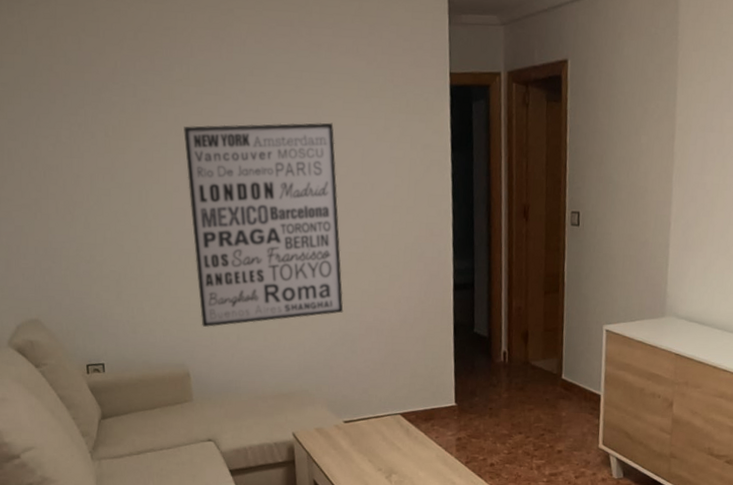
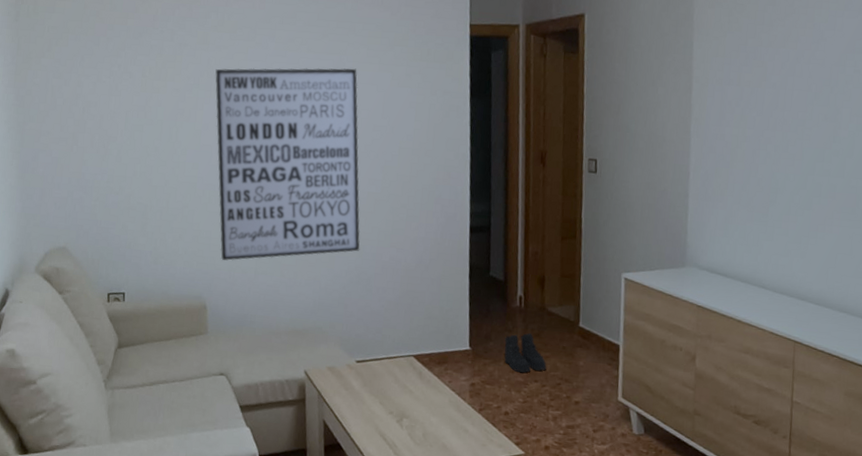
boots: none [489,387,531,425] -> present [504,332,547,373]

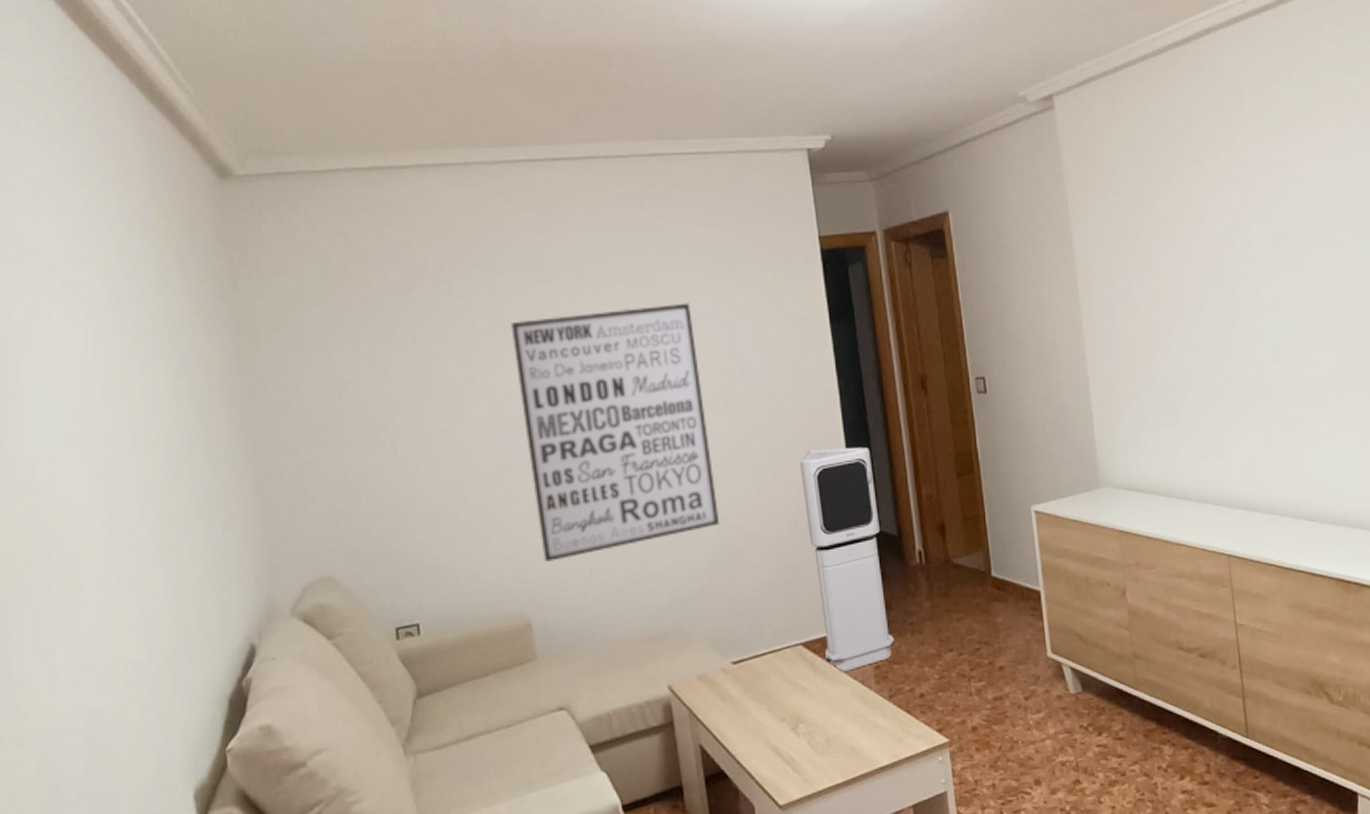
air purifier: none [430,200,490,384] -> present [799,447,895,673]
boots: present [504,332,547,373] -> none [908,593,961,643]

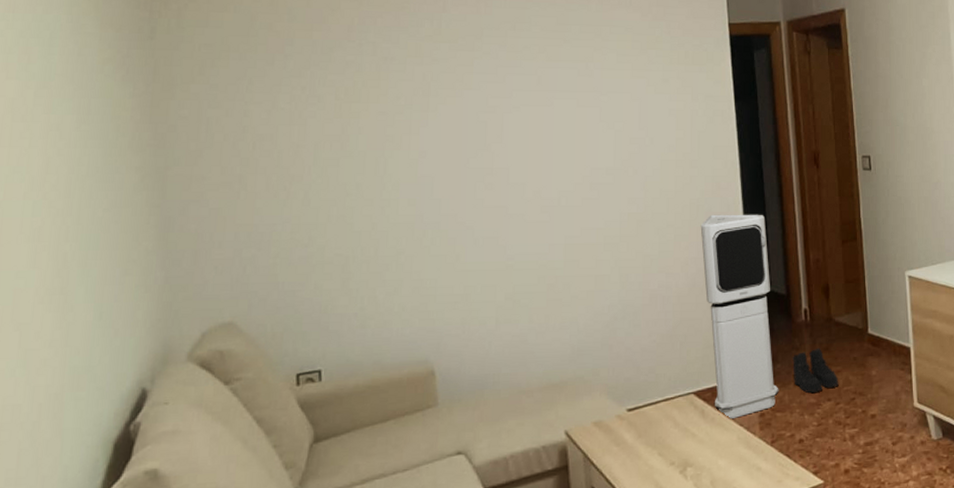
wall art: present [511,303,720,562] -> none [433,76,623,312]
boots: none [908,593,961,643] -> present [793,347,839,393]

